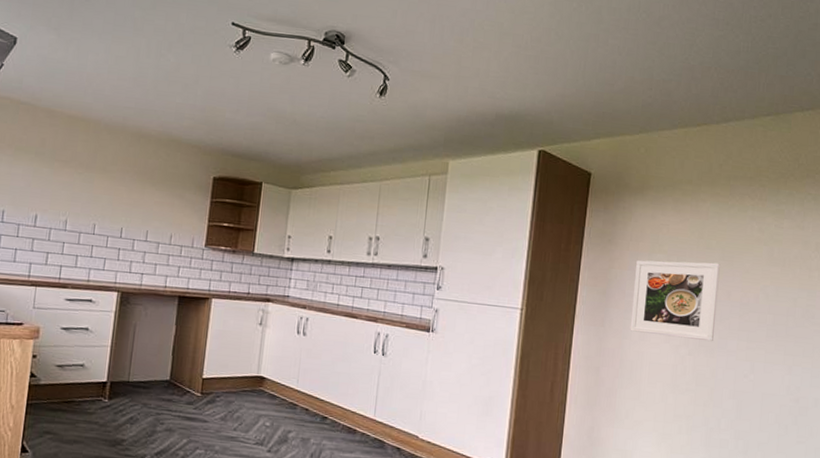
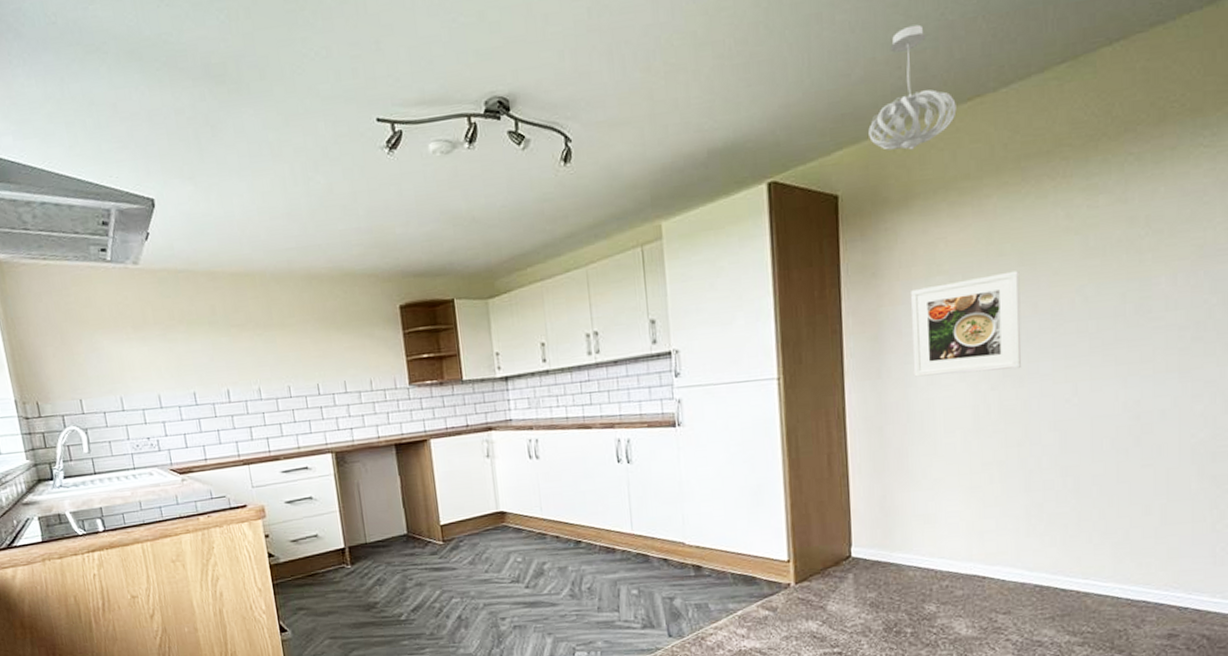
pendant light: none [621,61,689,152] -> present [868,24,957,151]

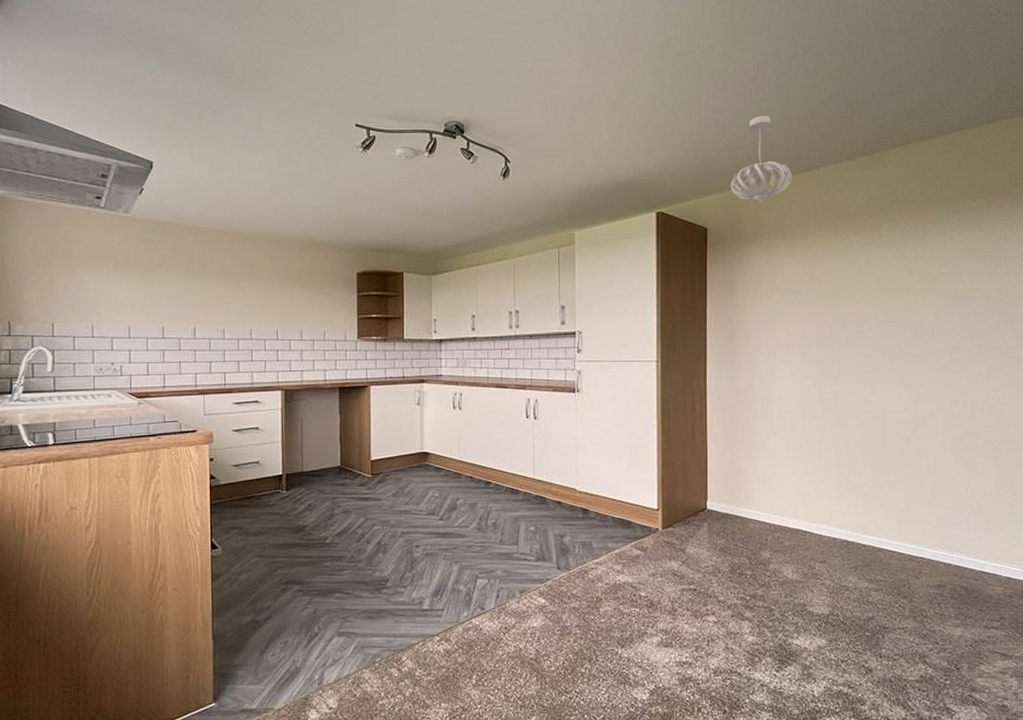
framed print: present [911,270,1022,377] -> none [757,297,835,371]

